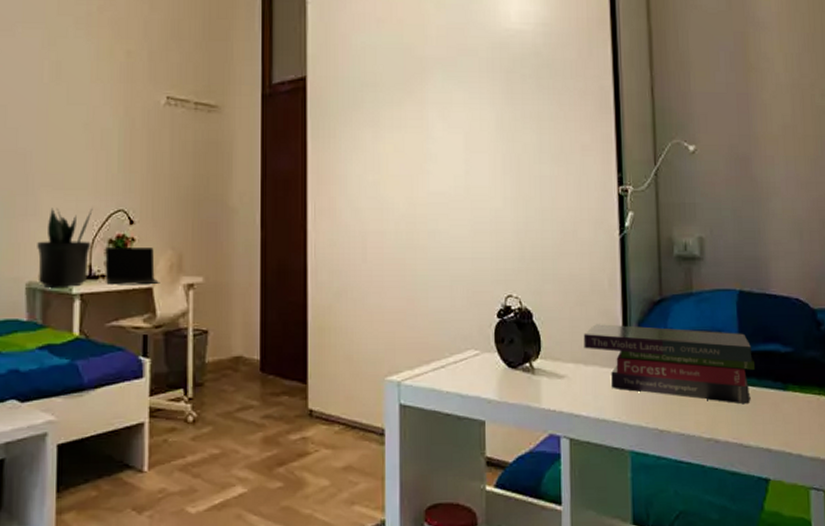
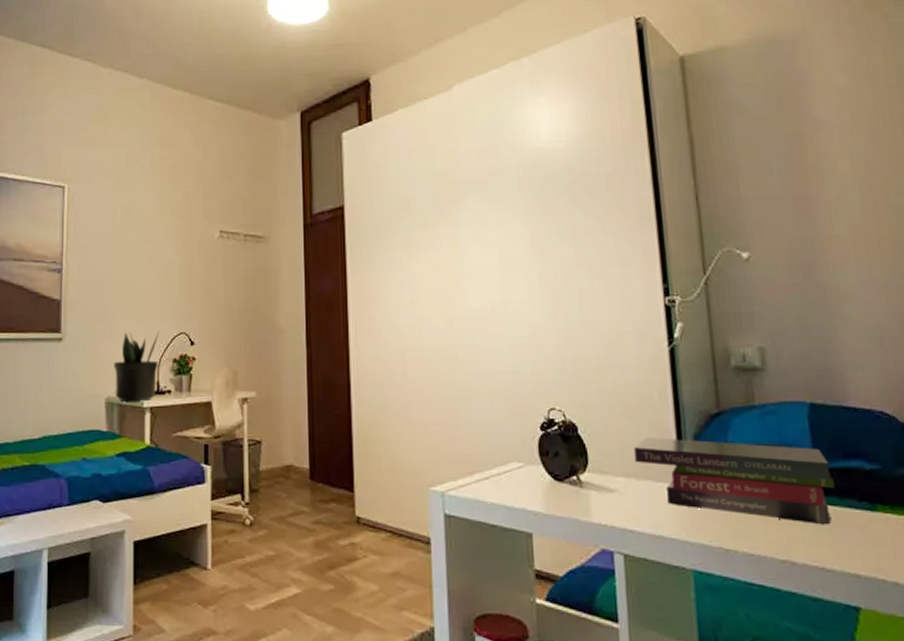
laptop: present [105,248,159,285] -> none [170,366,217,400]

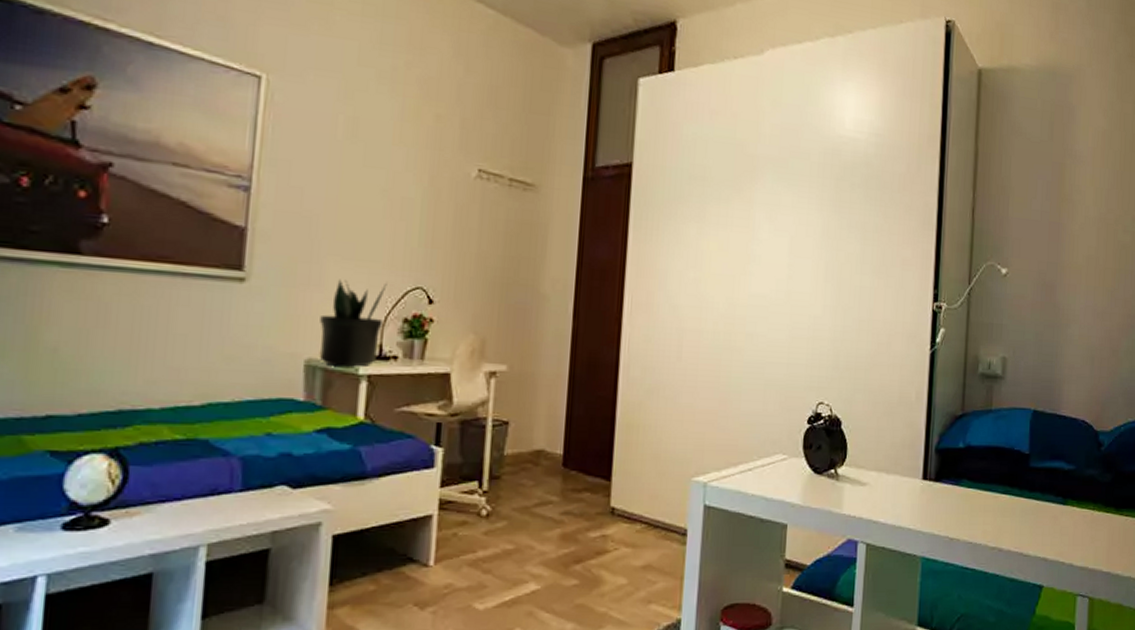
books: present [634,437,836,525] -> none [887,435,1041,517]

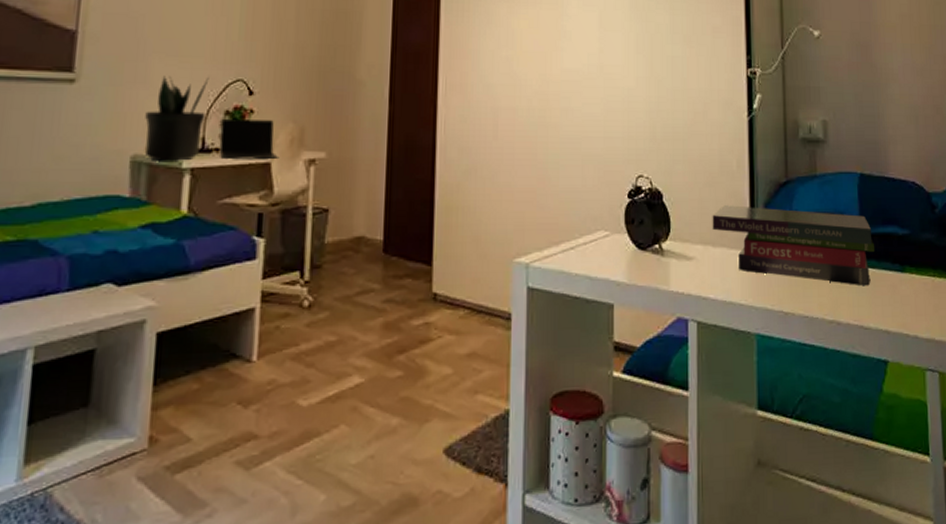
laptop: none [397,327,458,369] -> present [219,120,278,160]
books: none [887,435,1041,517] -> present [712,205,875,286]

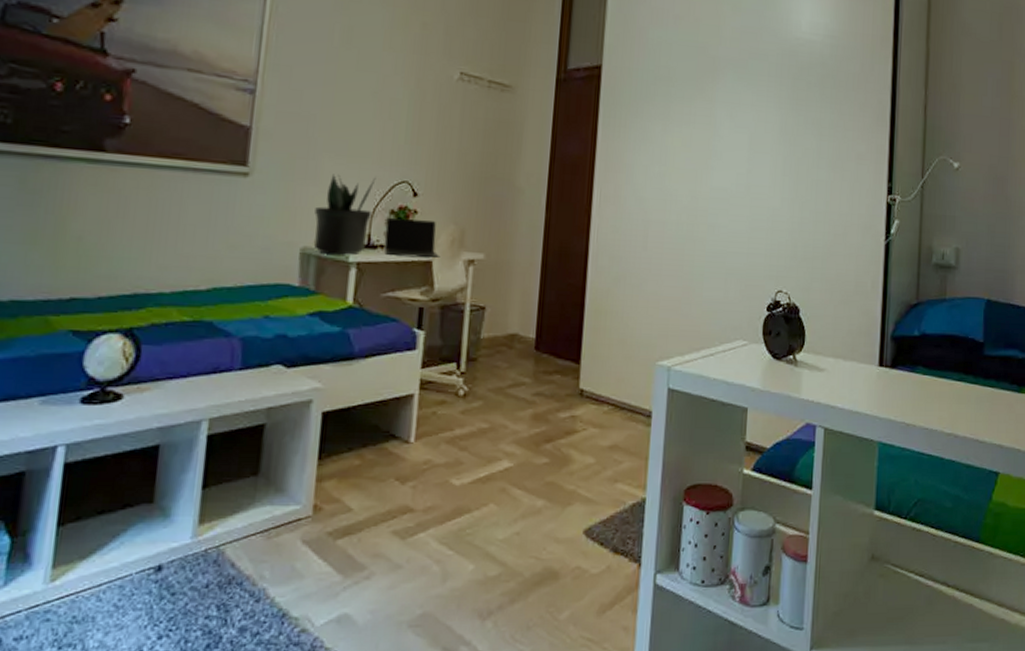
books: present [712,205,875,286] -> none [844,322,996,404]

